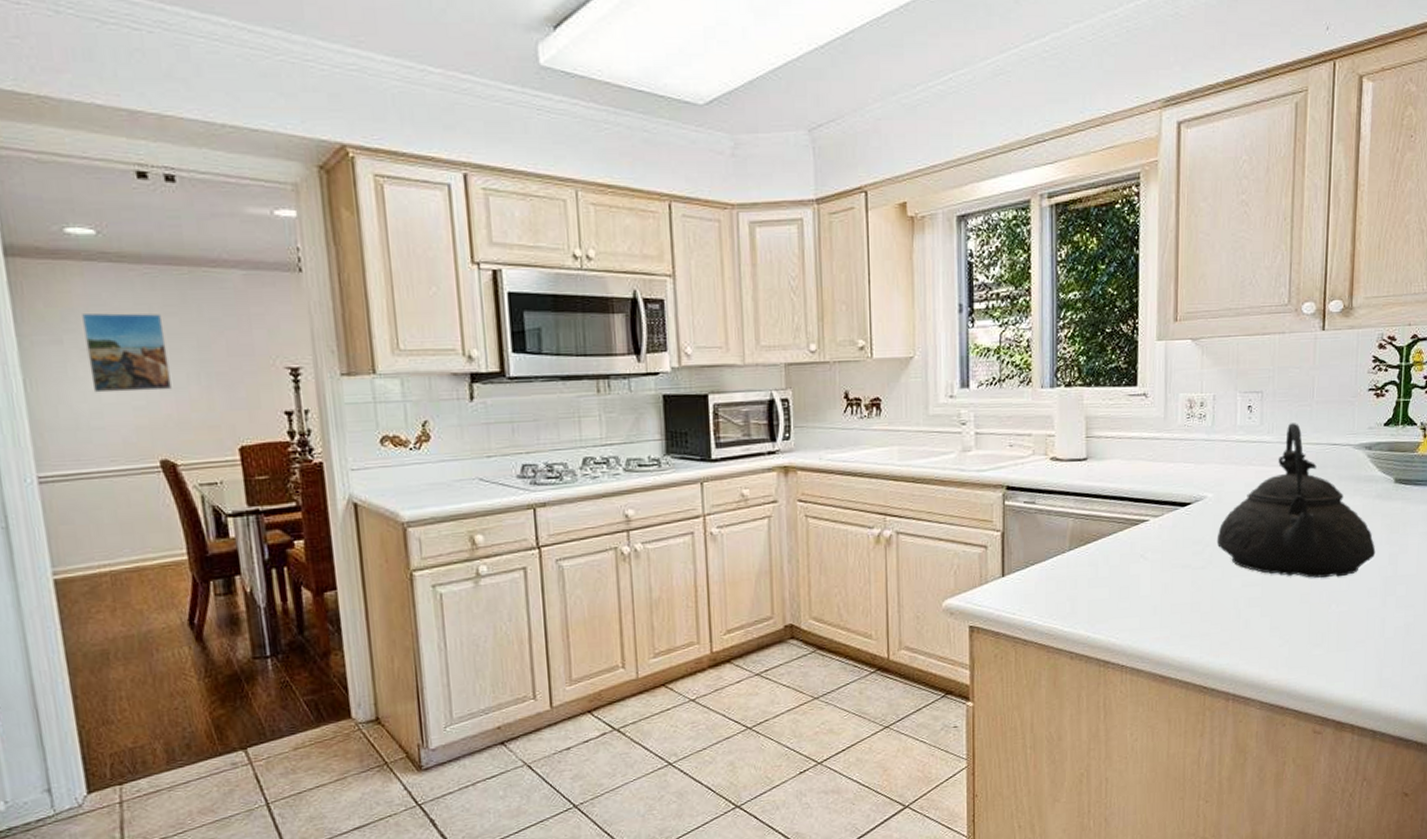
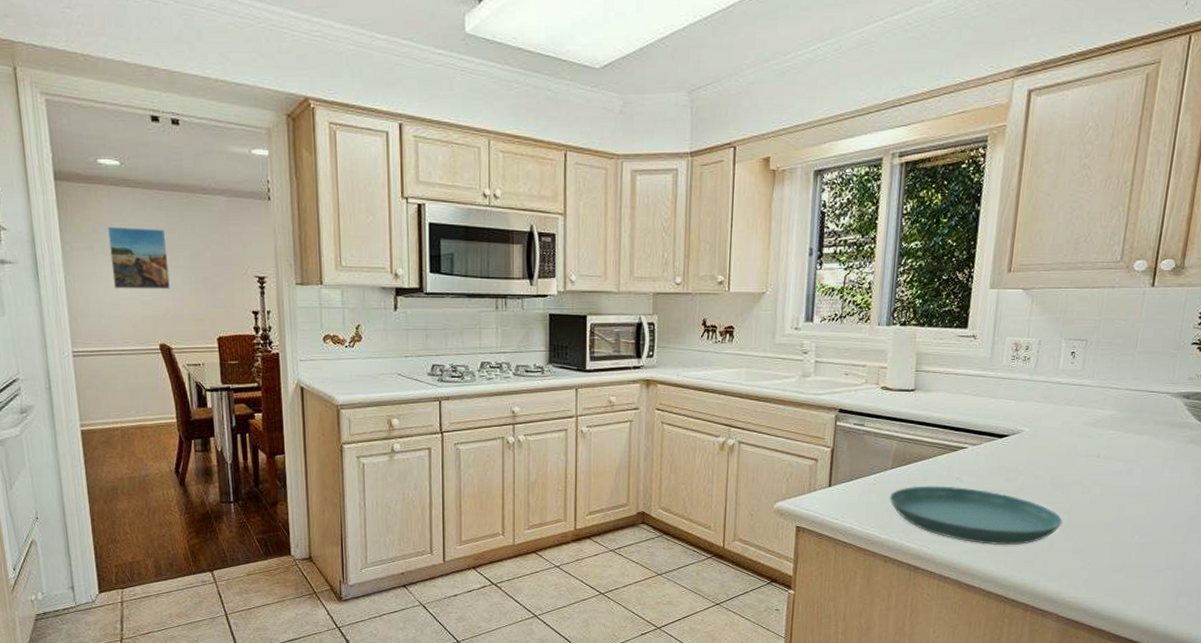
saucer: none [1069,565,1257,629] -> present [889,485,1064,546]
teakettle: present [1216,423,1376,578] -> none [1029,370,1184,512]

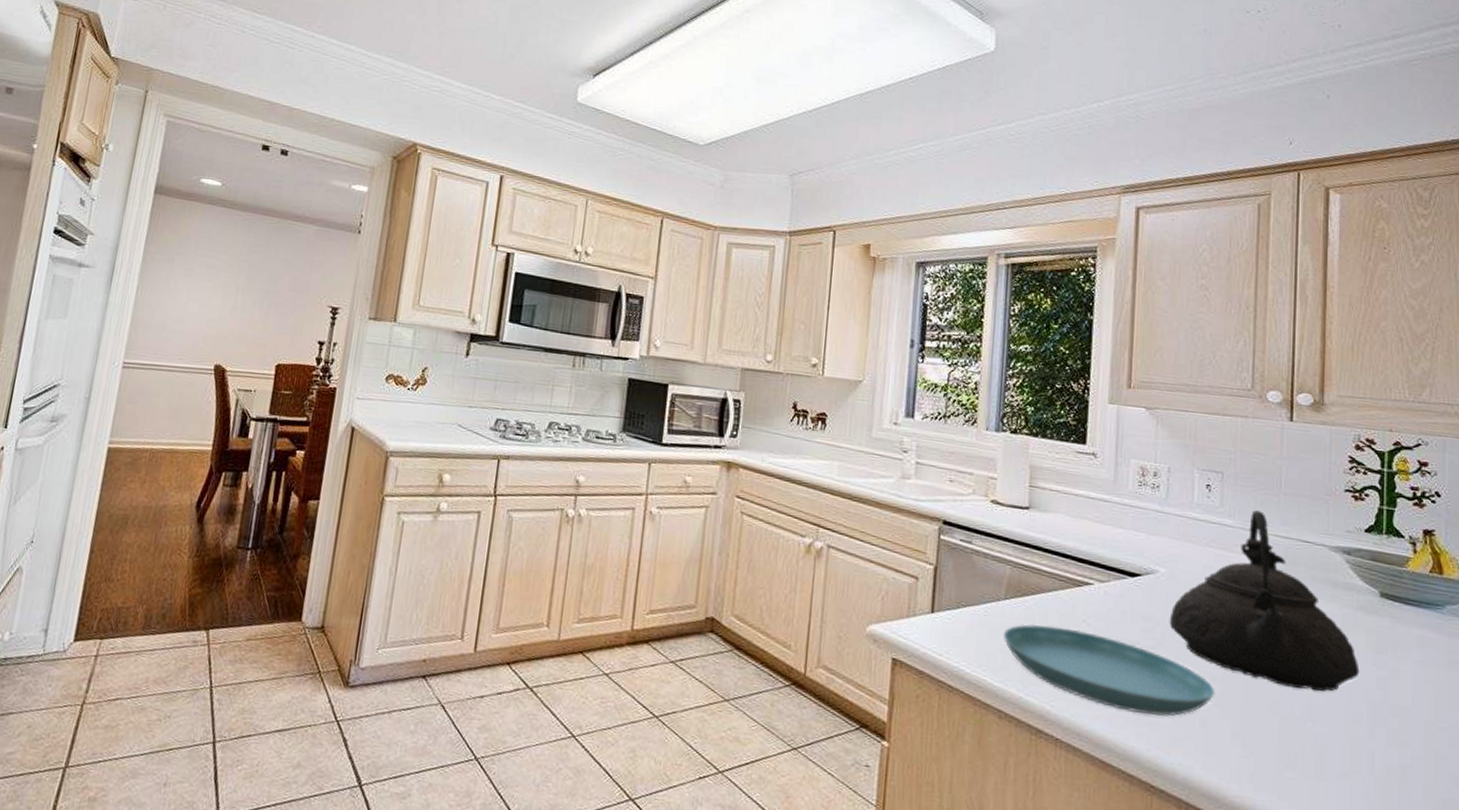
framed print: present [108,226,170,290] -> none [183,242,250,310]
teakettle: none [1029,370,1184,512] -> present [1169,510,1360,692]

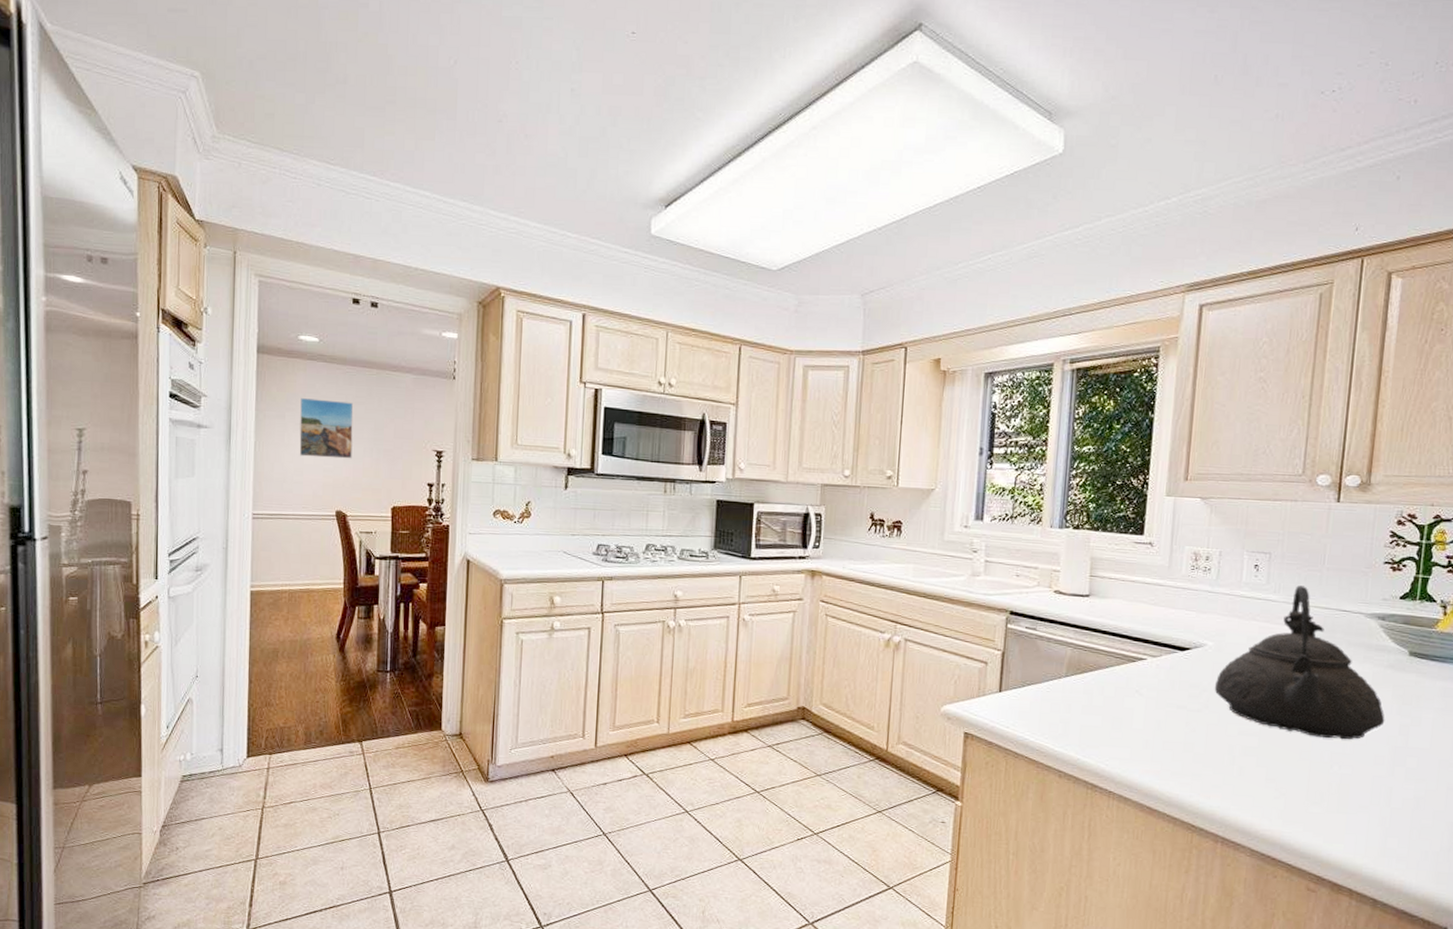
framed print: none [183,242,250,310] -> present [299,397,354,459]
saucer: present [1003,623,1216,717] -> none [1063,696,1254,768]

